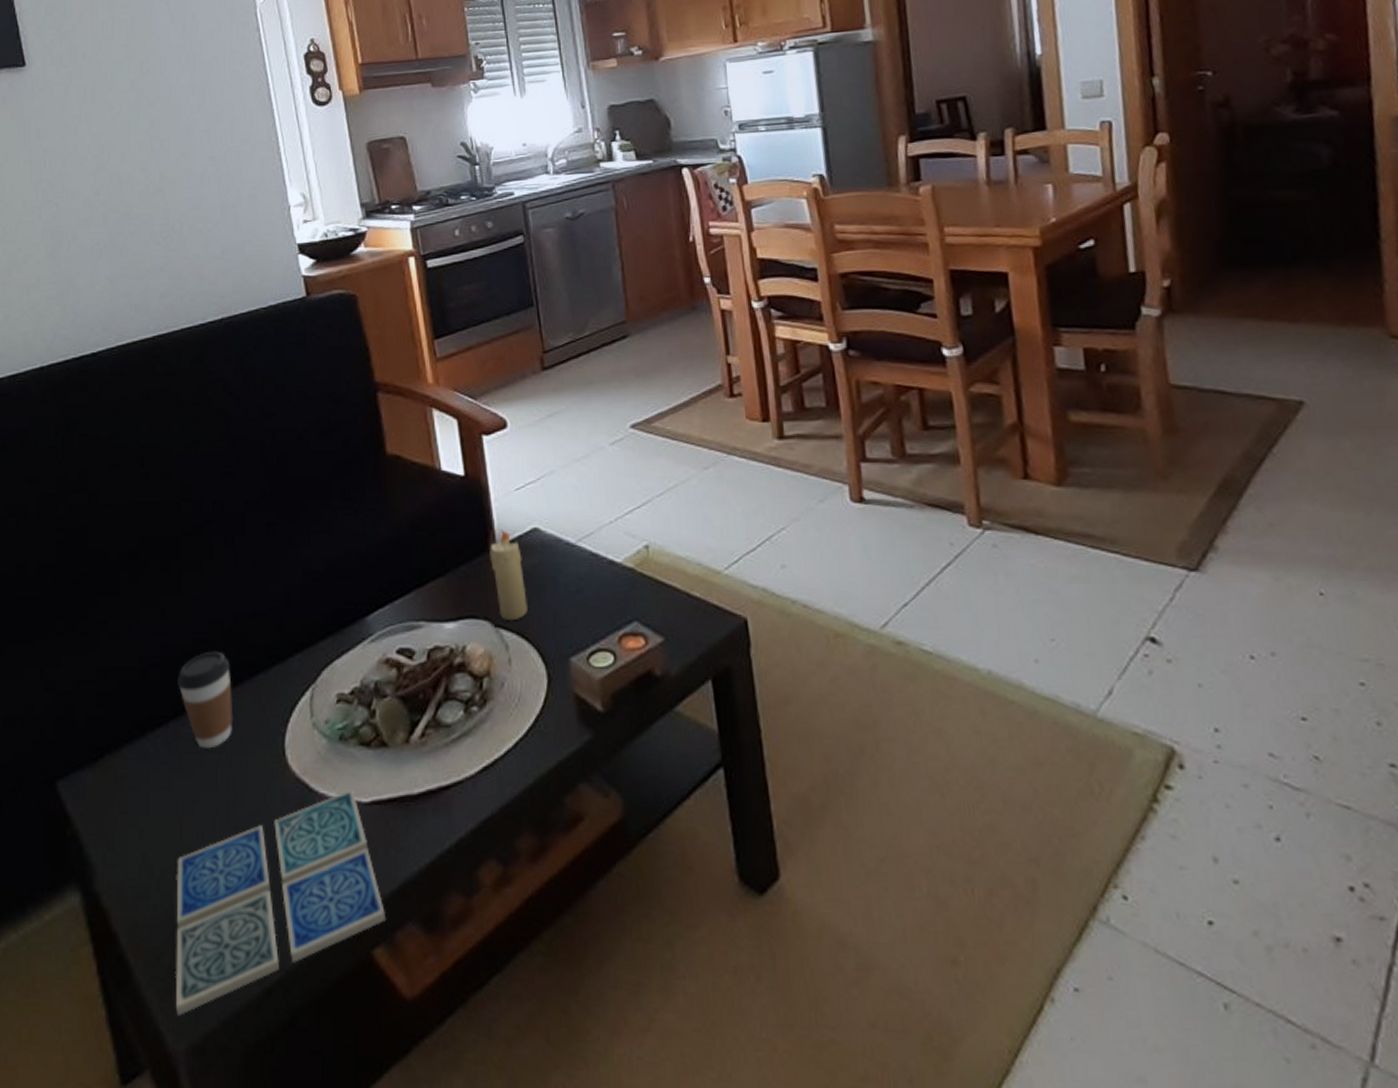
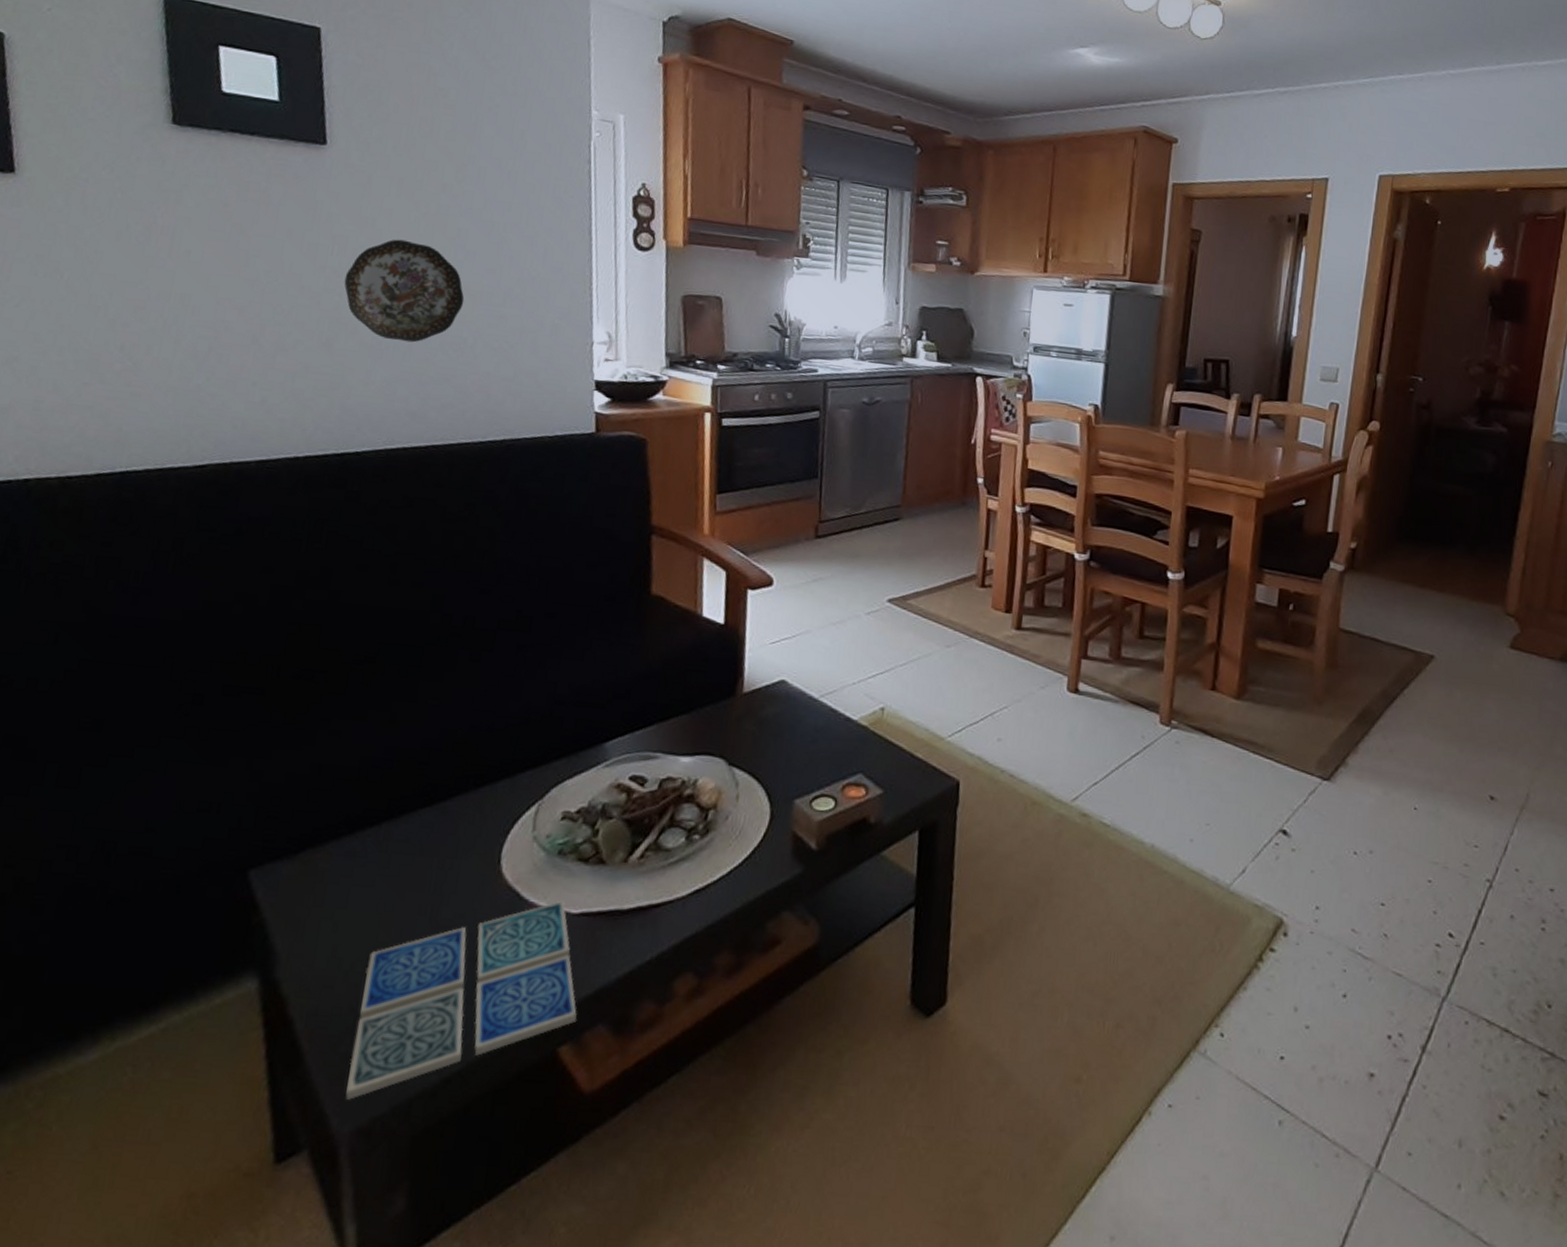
decorative plate: none [59,140,166,239] -> present [344,239,465,343]
coffee cup: present [178,651,234,749] -> none [398,759,457,852]
candle: present [490,530,528,620] -> none [735,678,766,761]

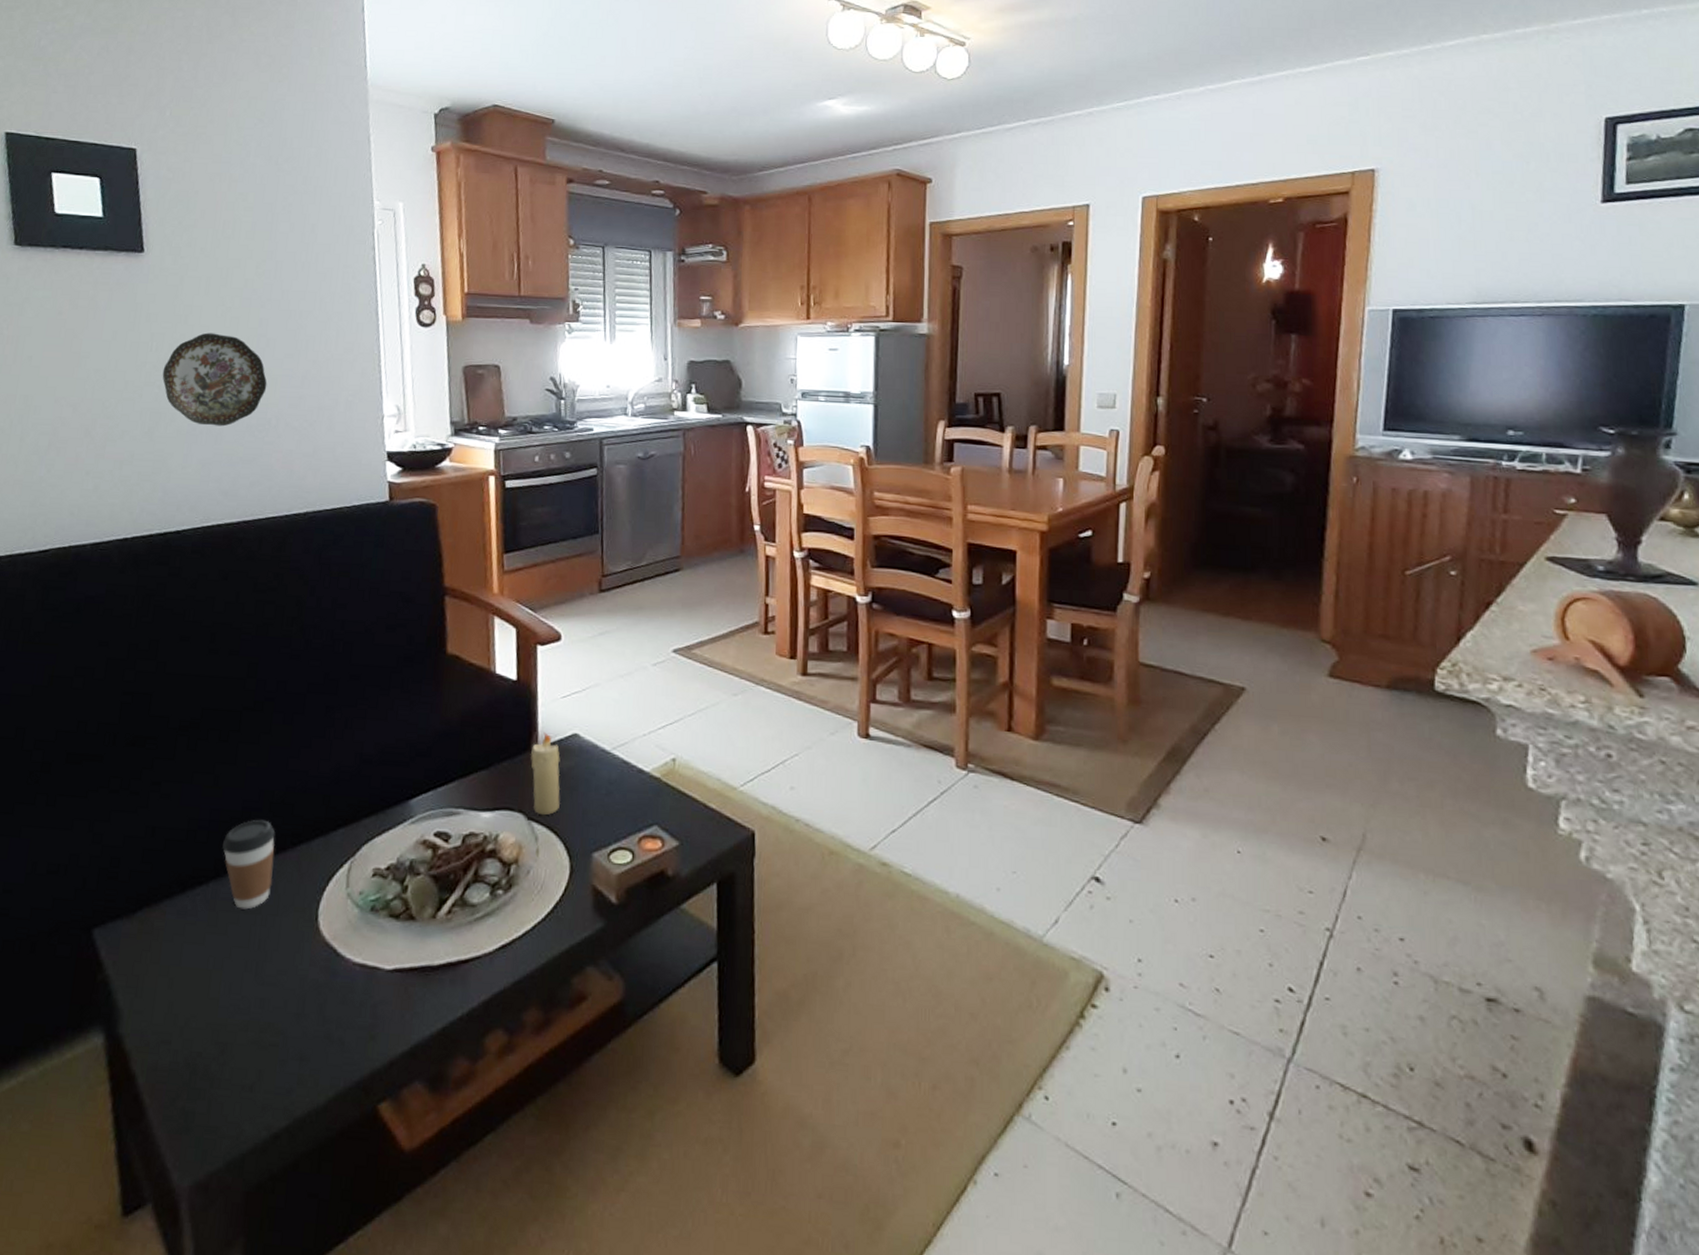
drink coaster: present [345,900,577,1100] -> none [184,956,395,1154]
coffee cup: none [398,759,457,852] -> present [222,819,276,910]
candle: none [735,678,766,761] -> present [531,732,560,815]

